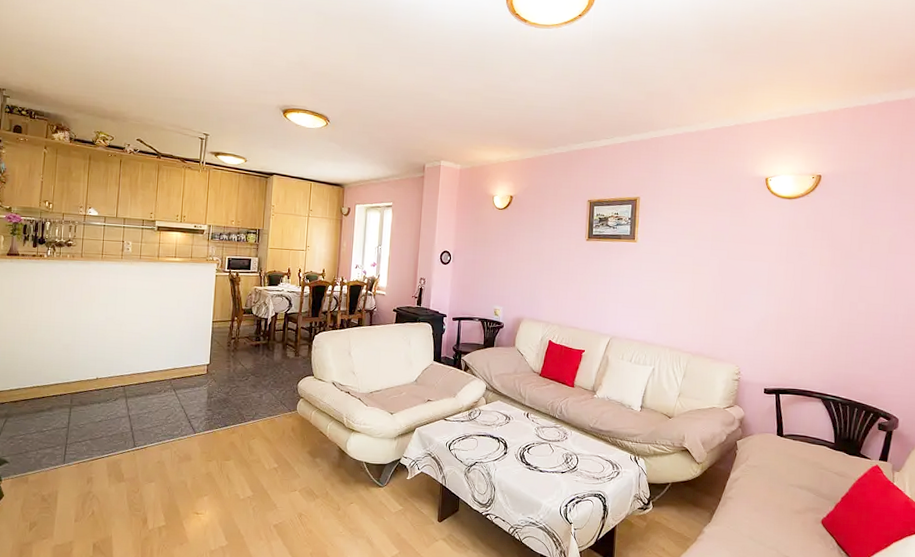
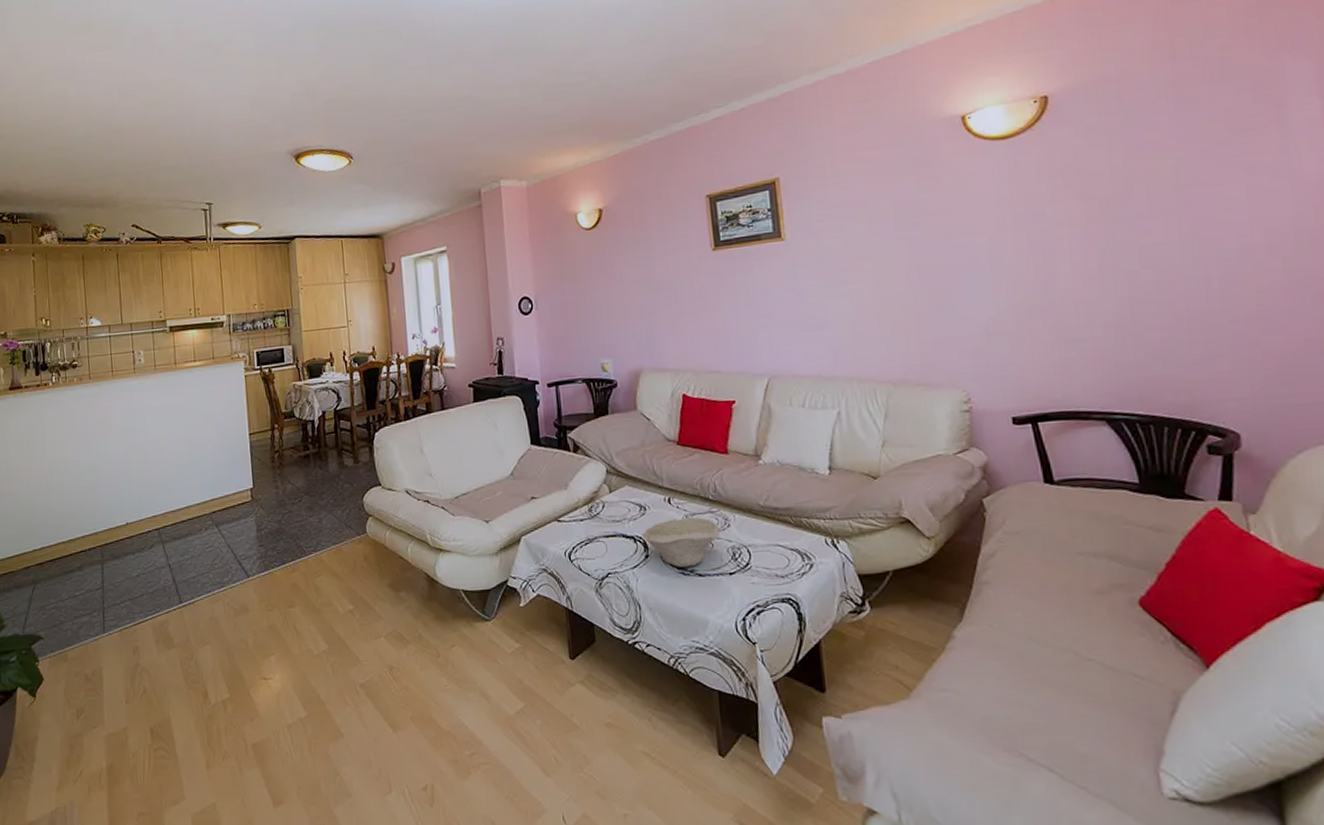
bowl: none [504,428,560,465] -> present [641,516,720,568]

